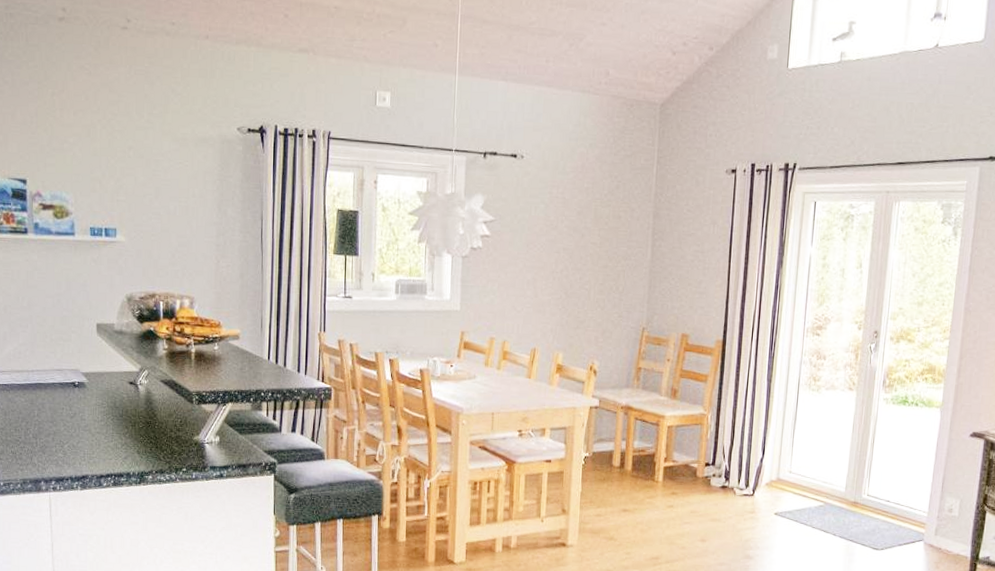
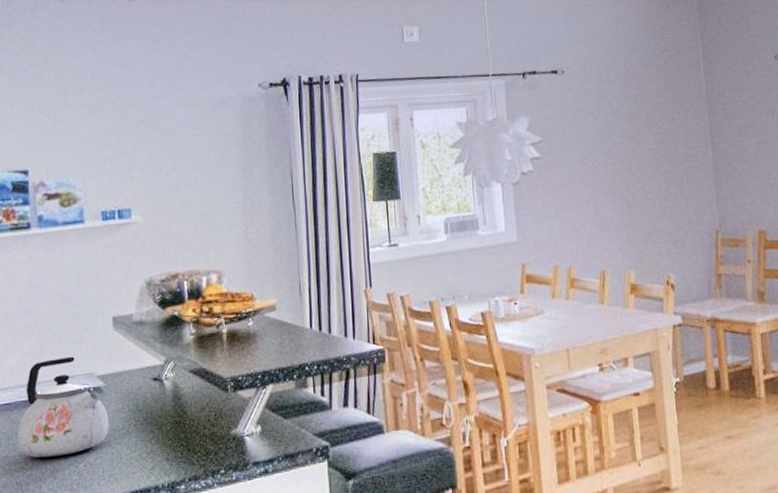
kettle: none [13,352,91,436] -> present [17,356,109,458]

